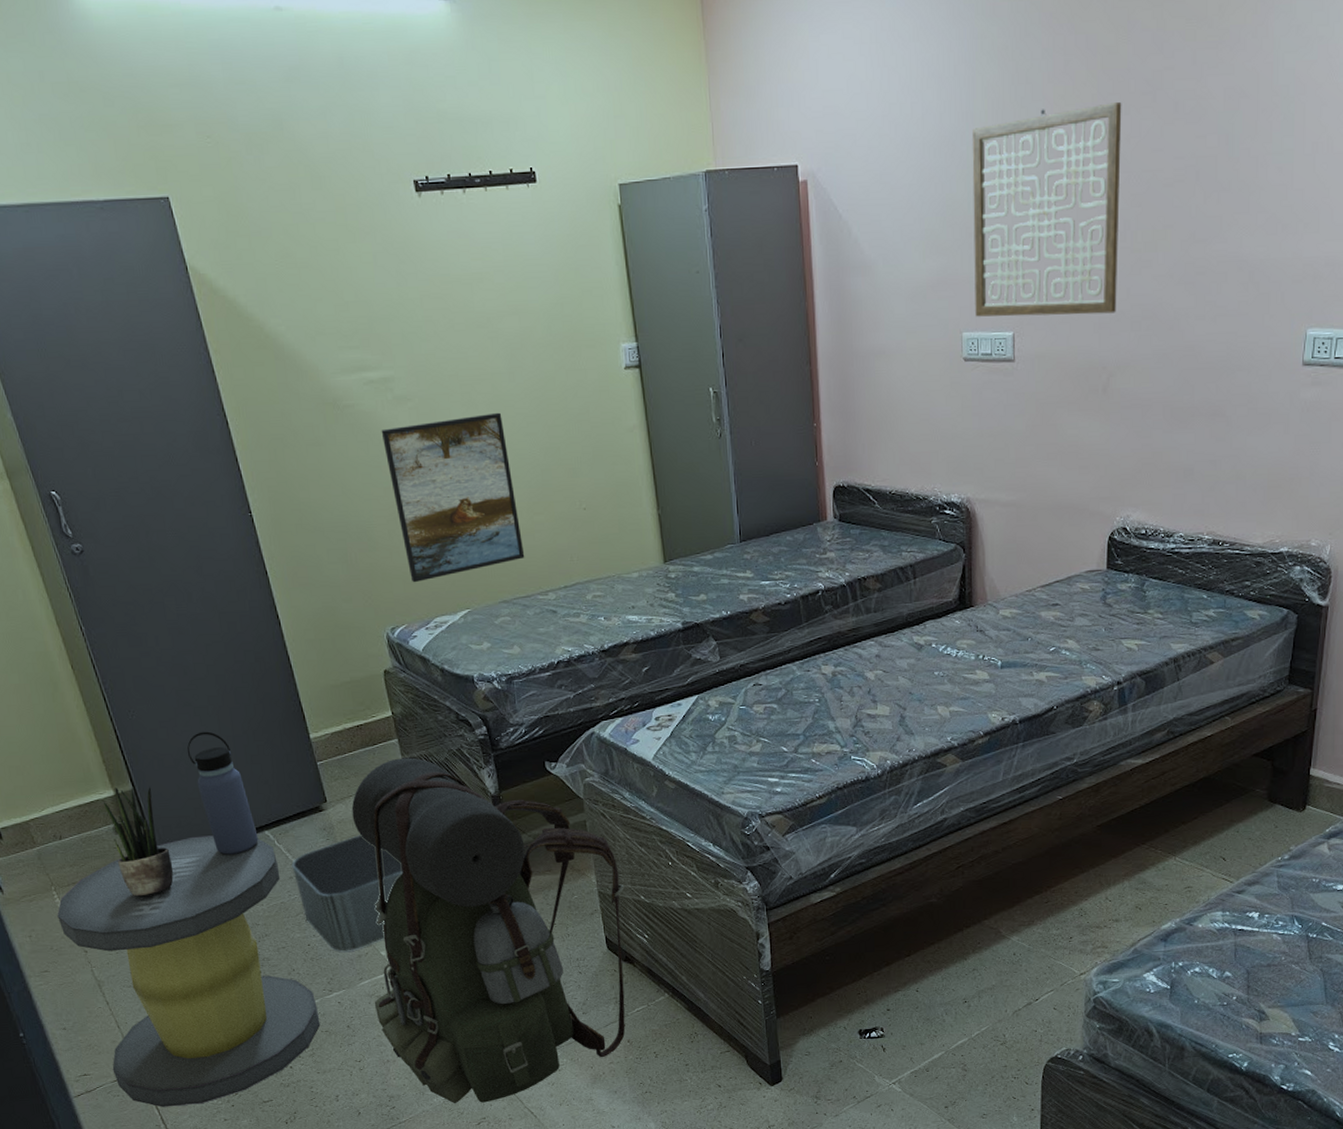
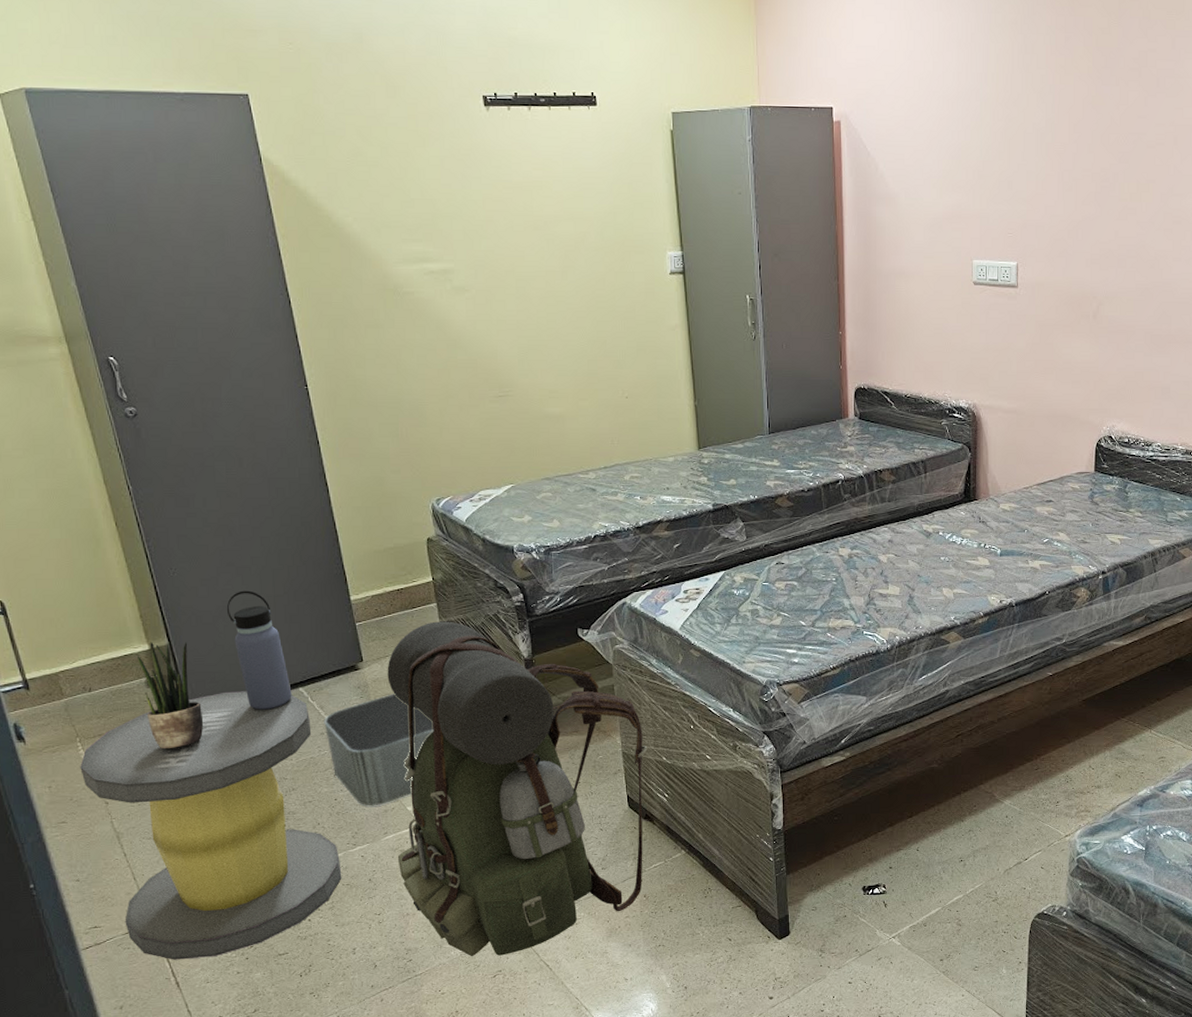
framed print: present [381,412,525,583] -> none [438,306,568,458]
wall art: present [972,102,1122,317] -> none [984,75,1113,251]

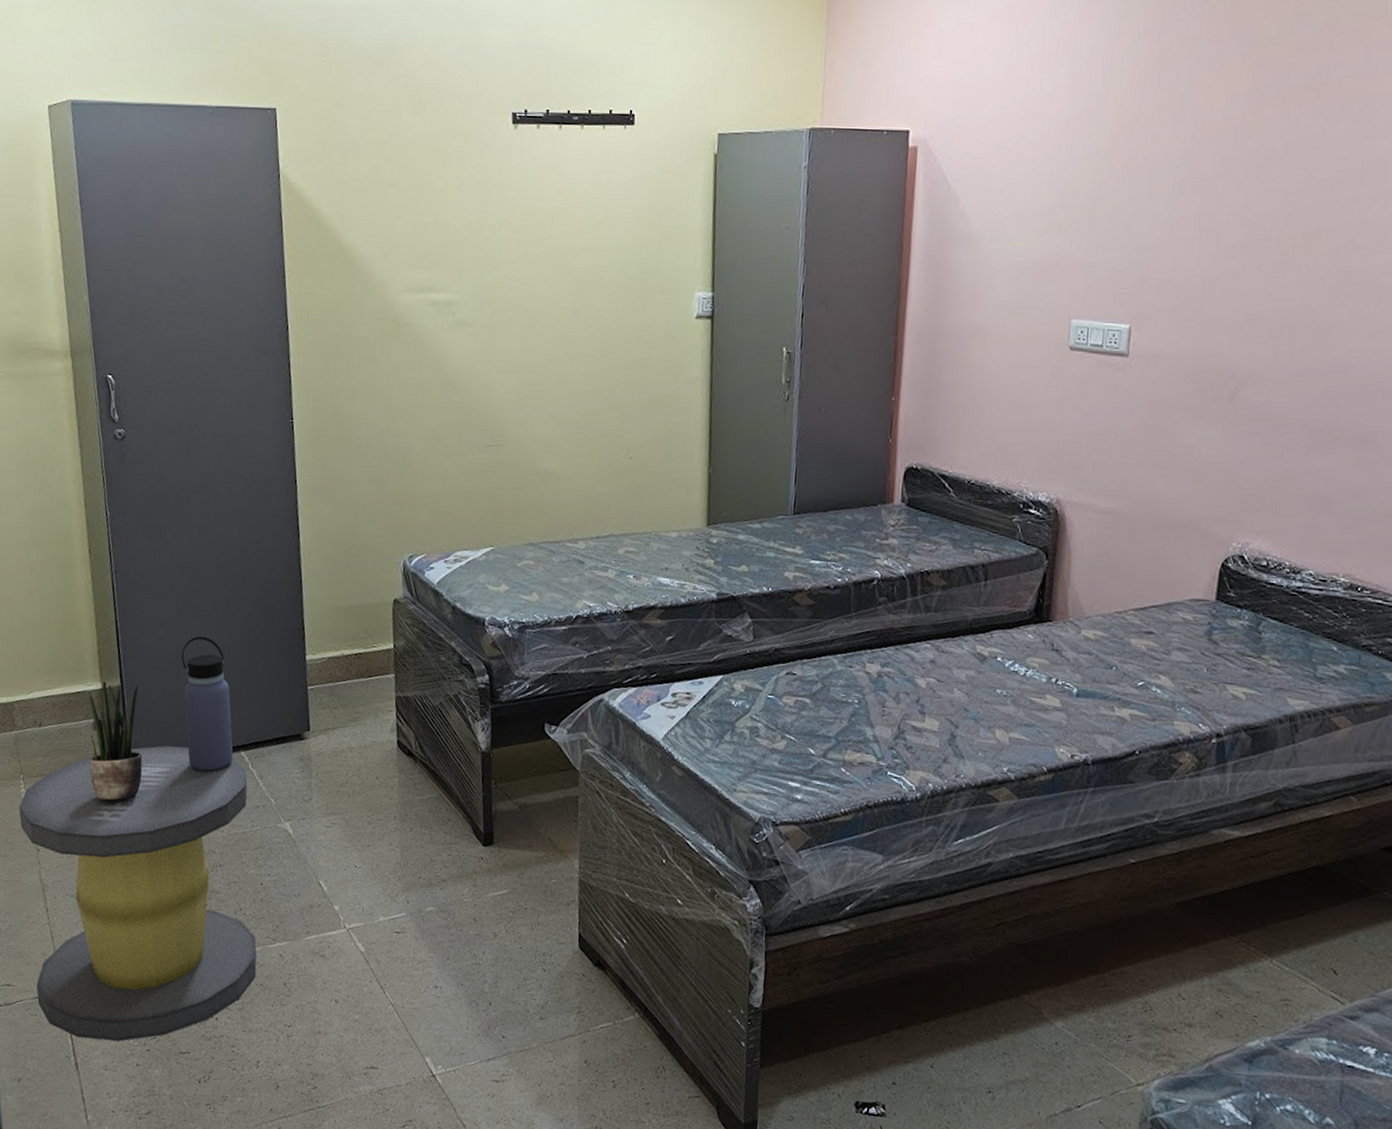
storage bin: present [324,694,434,806] -> none [261,772,375,899]
backpack: present [387,621,648,957] -> none [316,695,609,1103]

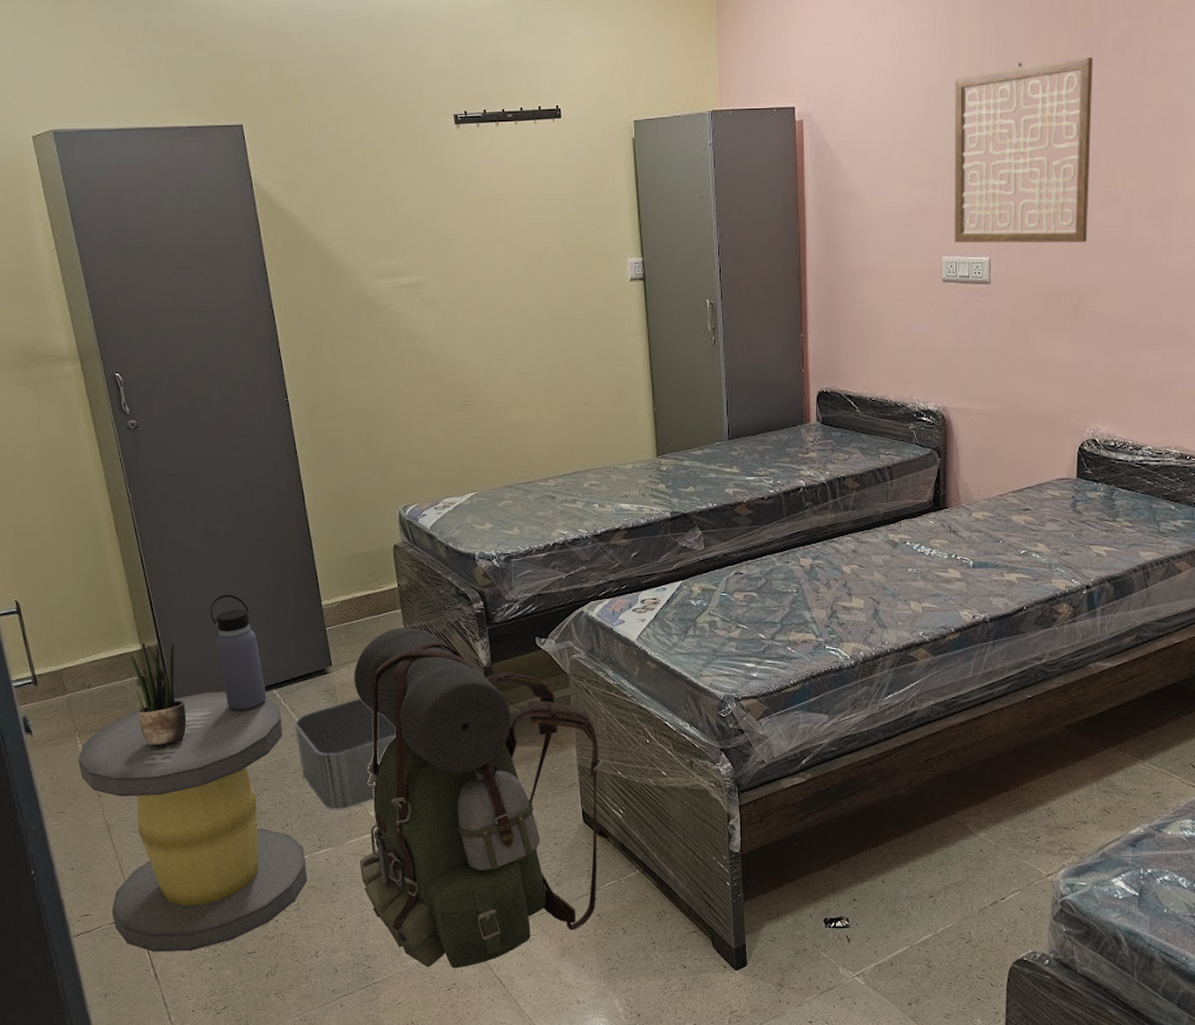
storage bin: none [261,772,375,899] -> present [294,698,397,810]
backpack: none [316,695,609,1103] -> present [354,627,603,968]
wall art: none [1088,95,1280,317] -> present [954,57,1093,243]

